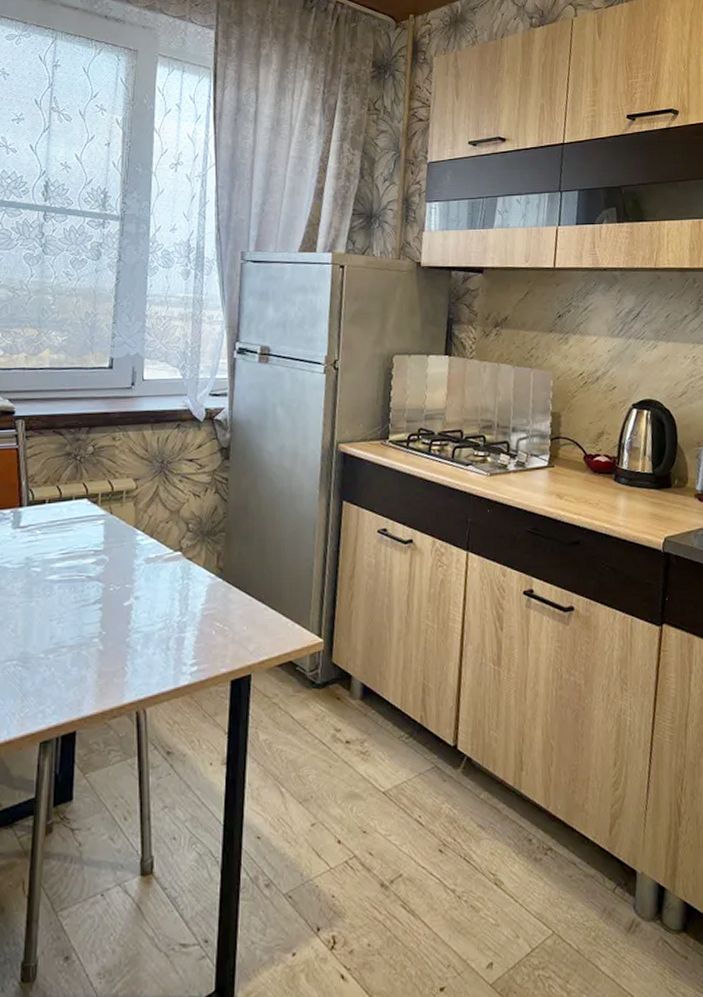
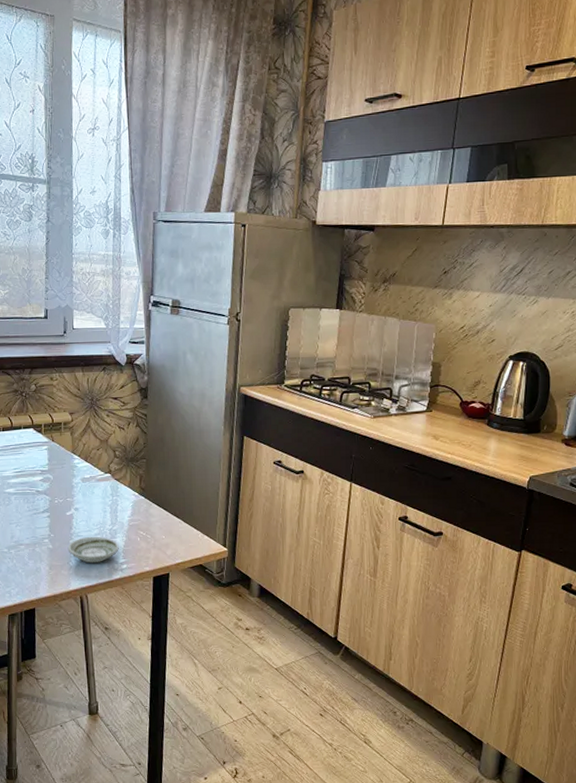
saucer: none [123,631,189,667] -> present [67,536,119,564]

